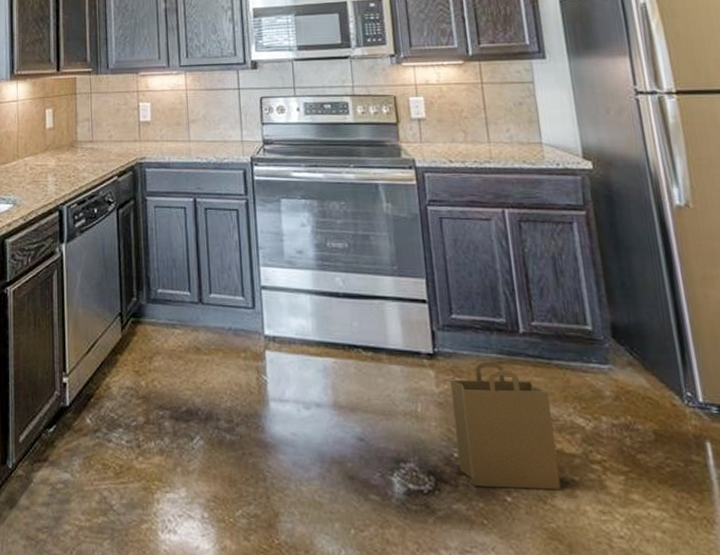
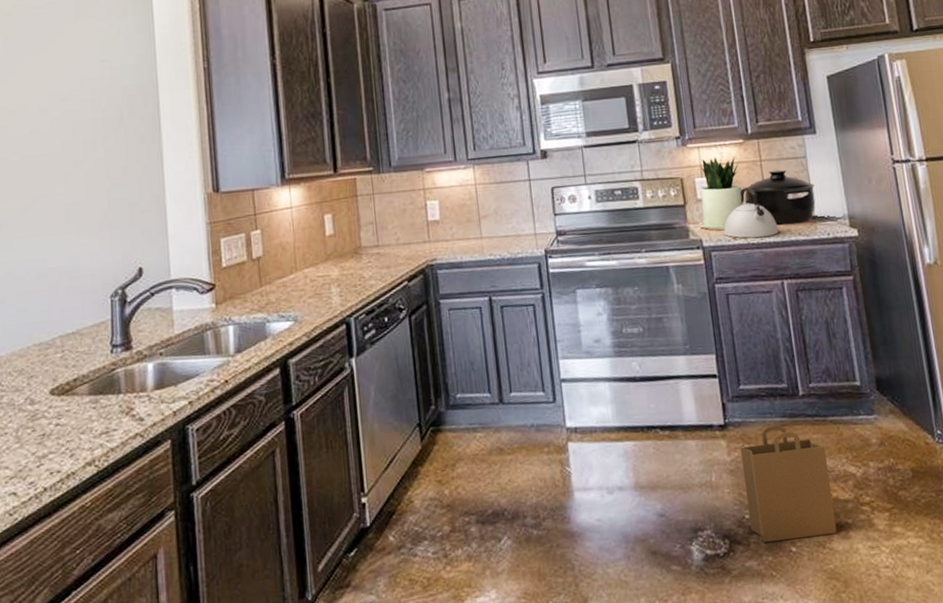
planter: none [412,77,461,152] -> present [698,156,743,231]
kettle: none [438,110,501,163] -> present [723,187,779,239]
saucepan: none [463,93,544,152] -> present [744,169,816,226]

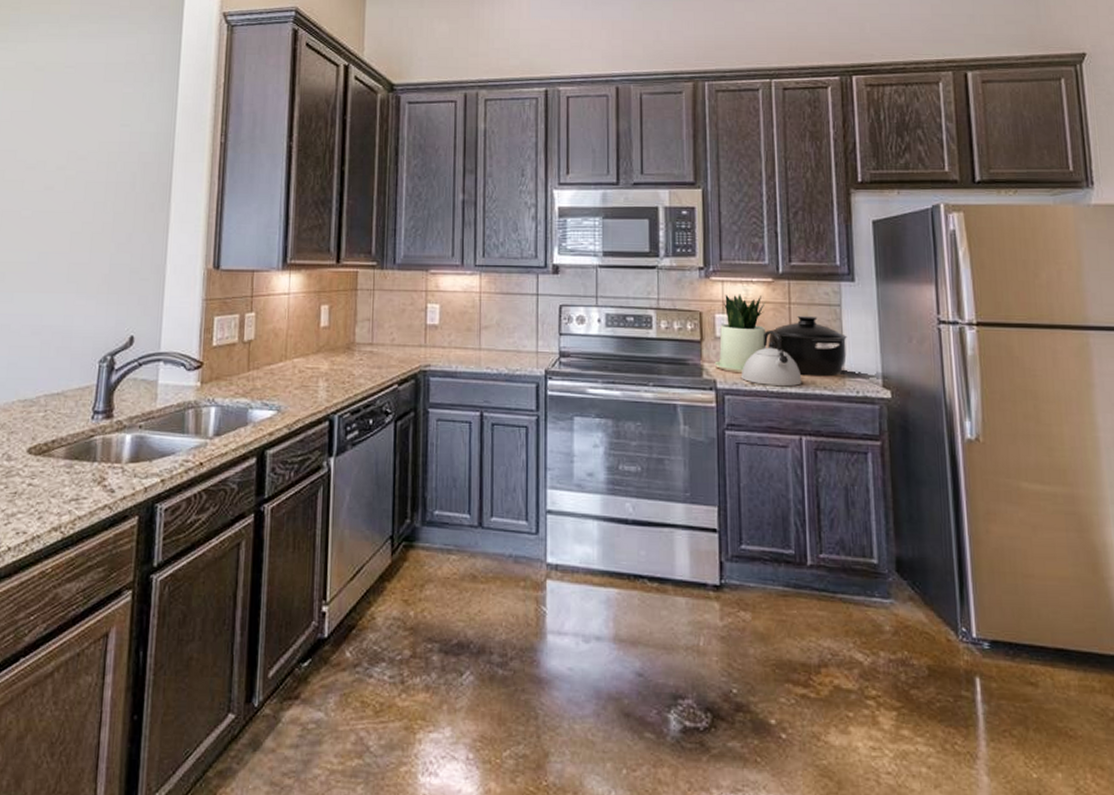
shopping bag: present [740,424,837,543] -> none [734,593,835,727]

